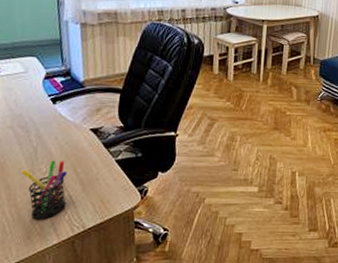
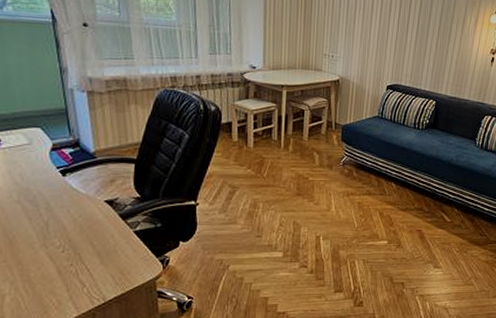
pen holder: present [21,160,67,220] -> none [33,234,84,294]

